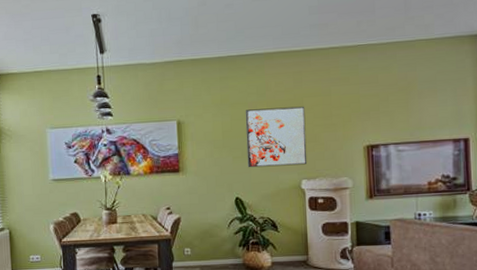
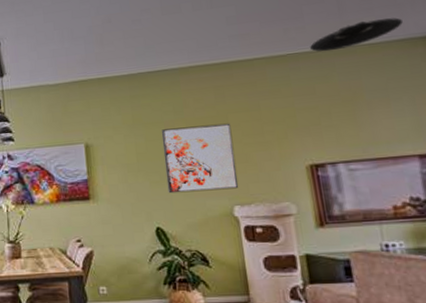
ceiling light: none [378,16,455,45] -> present [310,17,403,52]

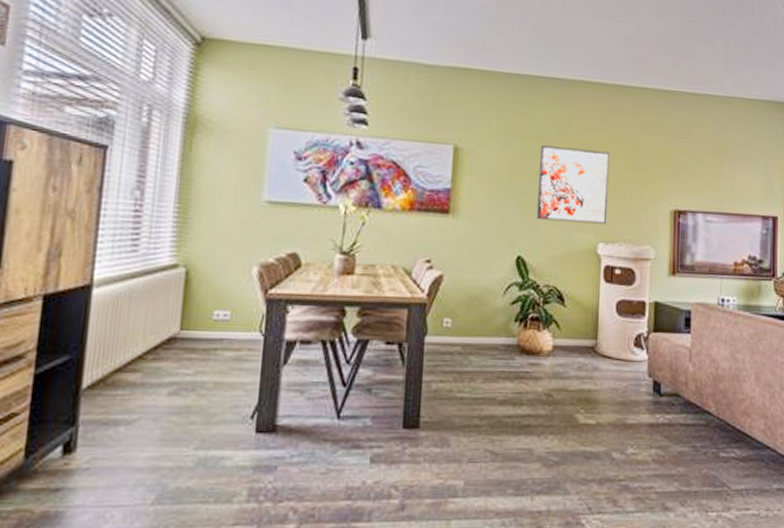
ceiling light: present [310,17,403,52] -> none [695,74,772,98]

